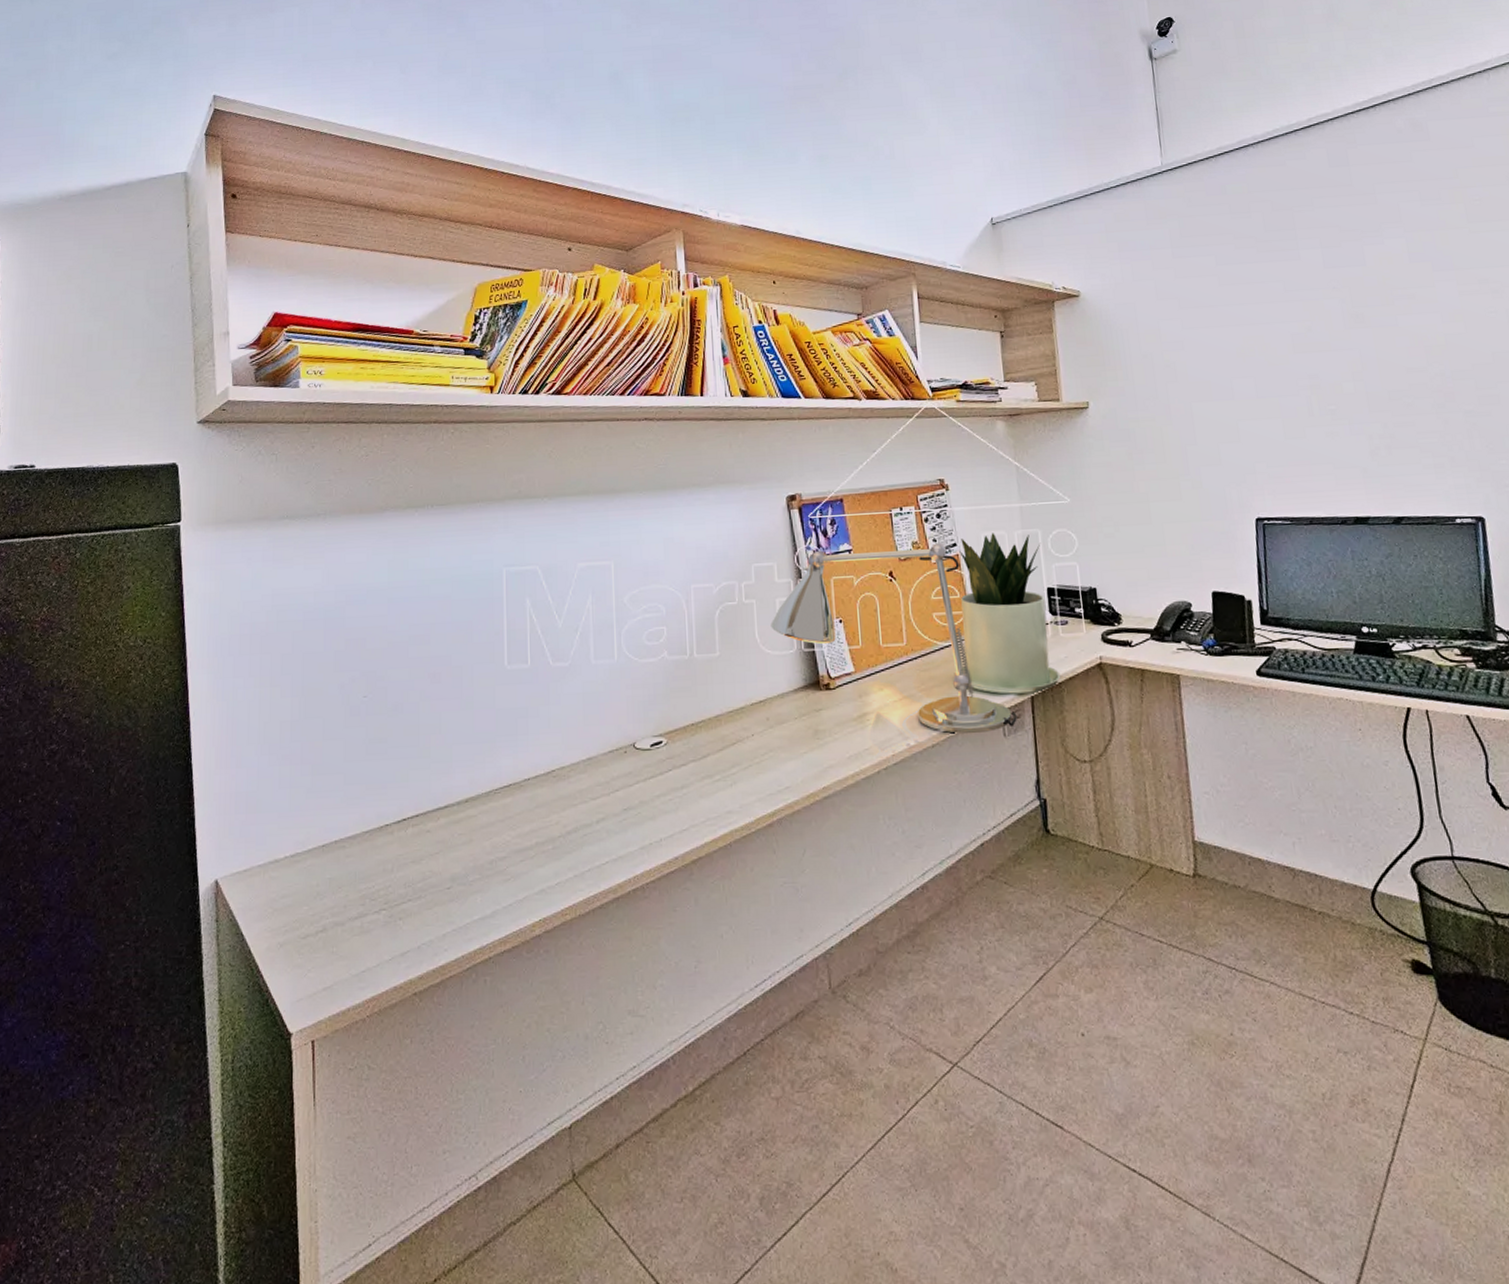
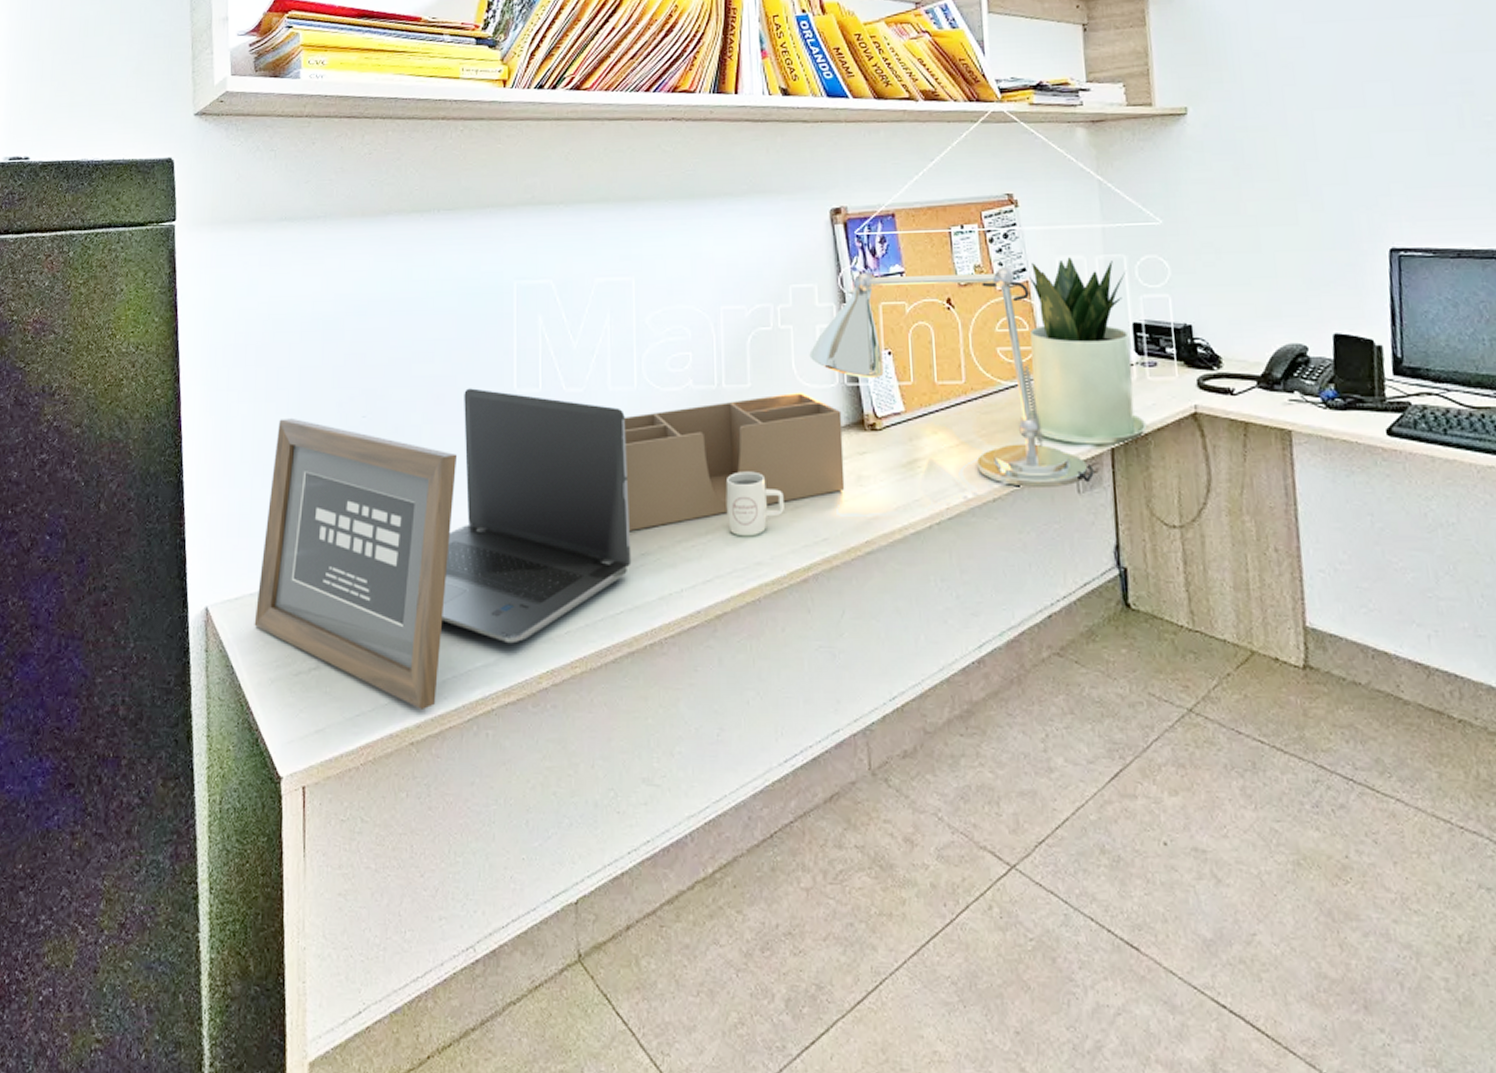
picture frame: none [263,700,454,962] -> present [254,417,458,709]
laptop computer: none [441,666,615,897] -> present [442,388,632,644]
desk organizer: none [605,658,804,789] -> present [623,391,845,531]
mug: none [698,730,751,789] -> present [725,471,784,537]

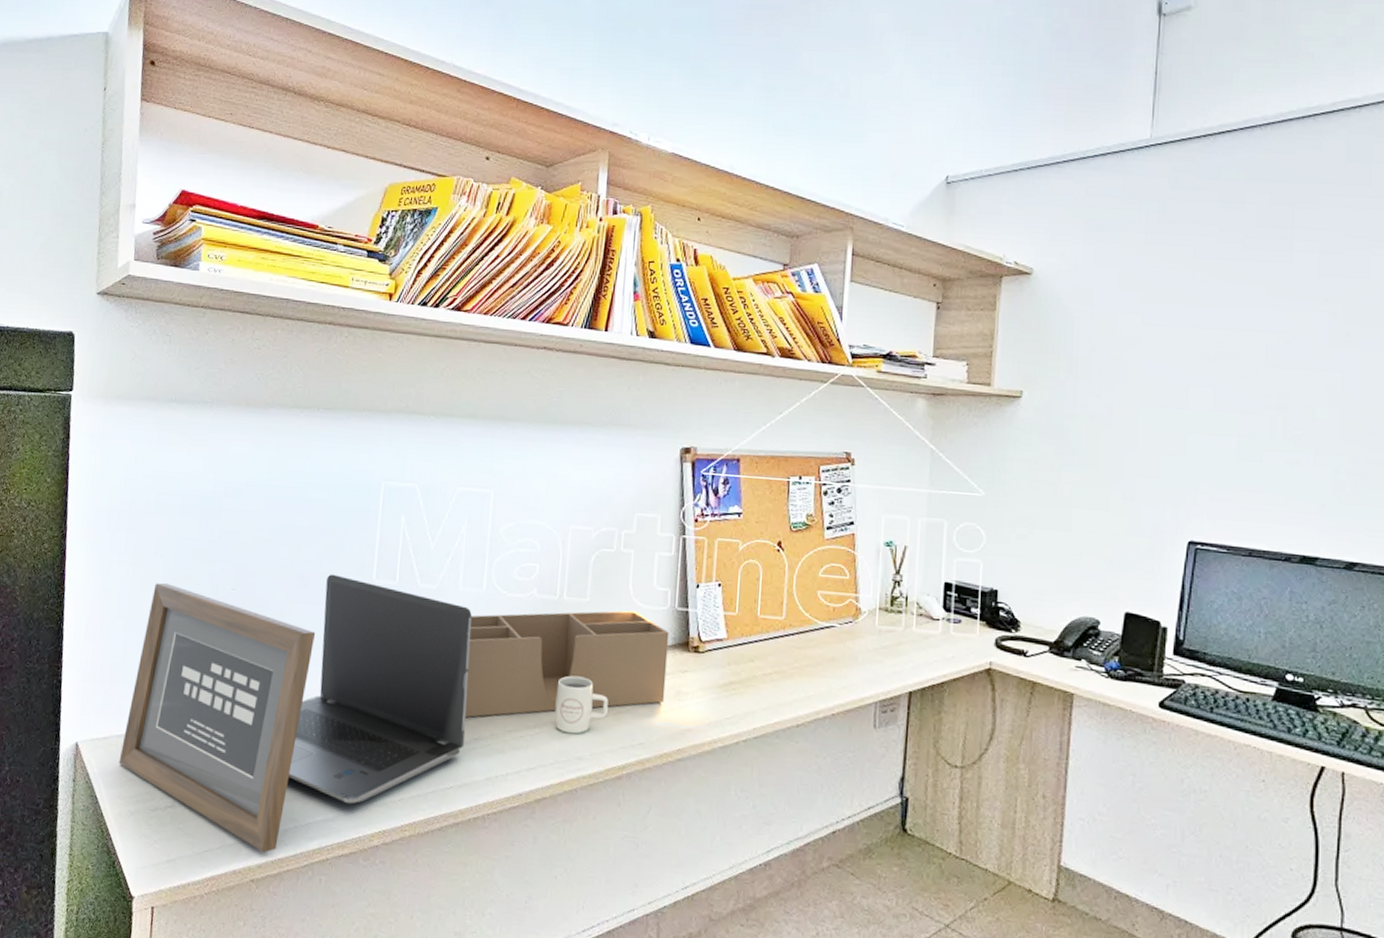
desk lamp: present [809,267,1094,487] -> none [646,508,891,721]
planter: present [1029,257,1147,445] -> none [840,516,946,689]

